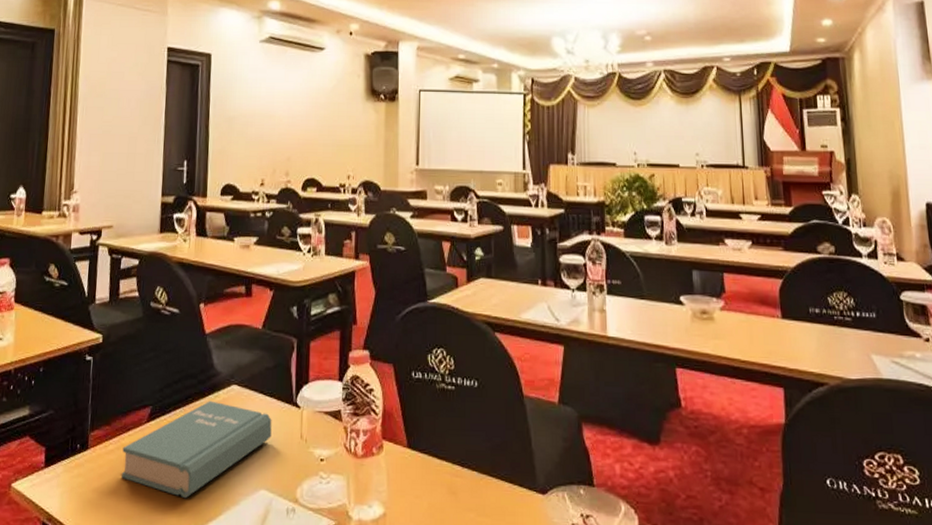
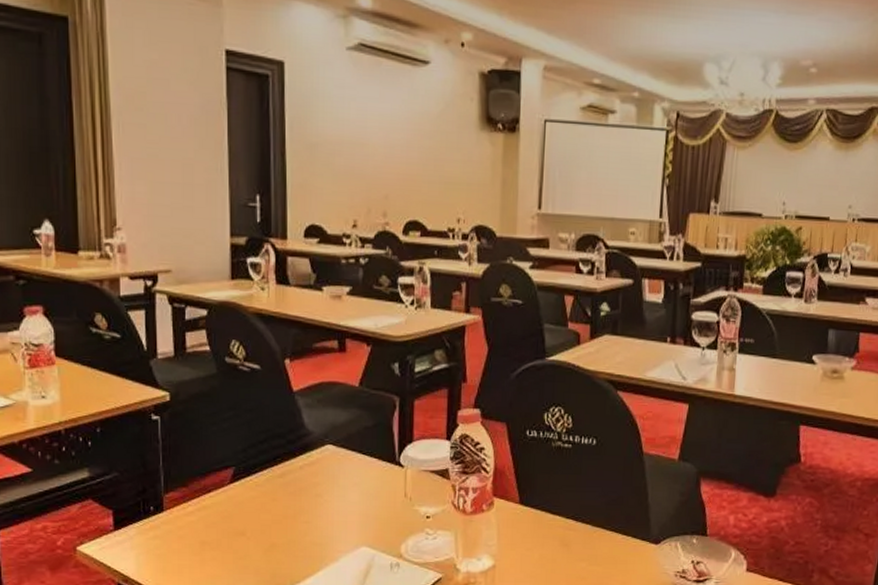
book: present [121,400,272,498] -> none [204,461,373,556]

